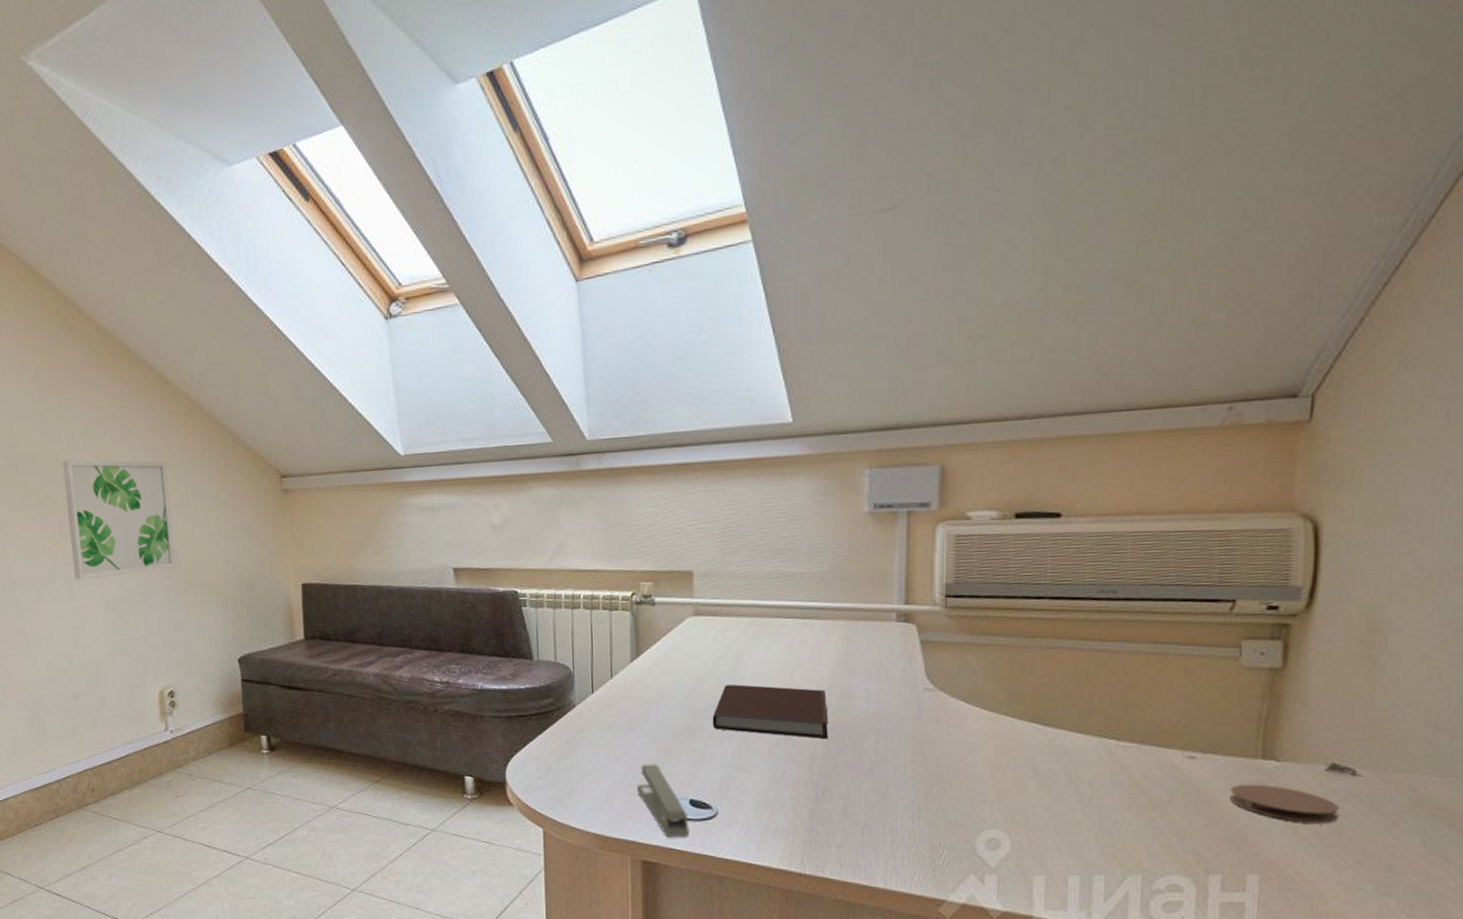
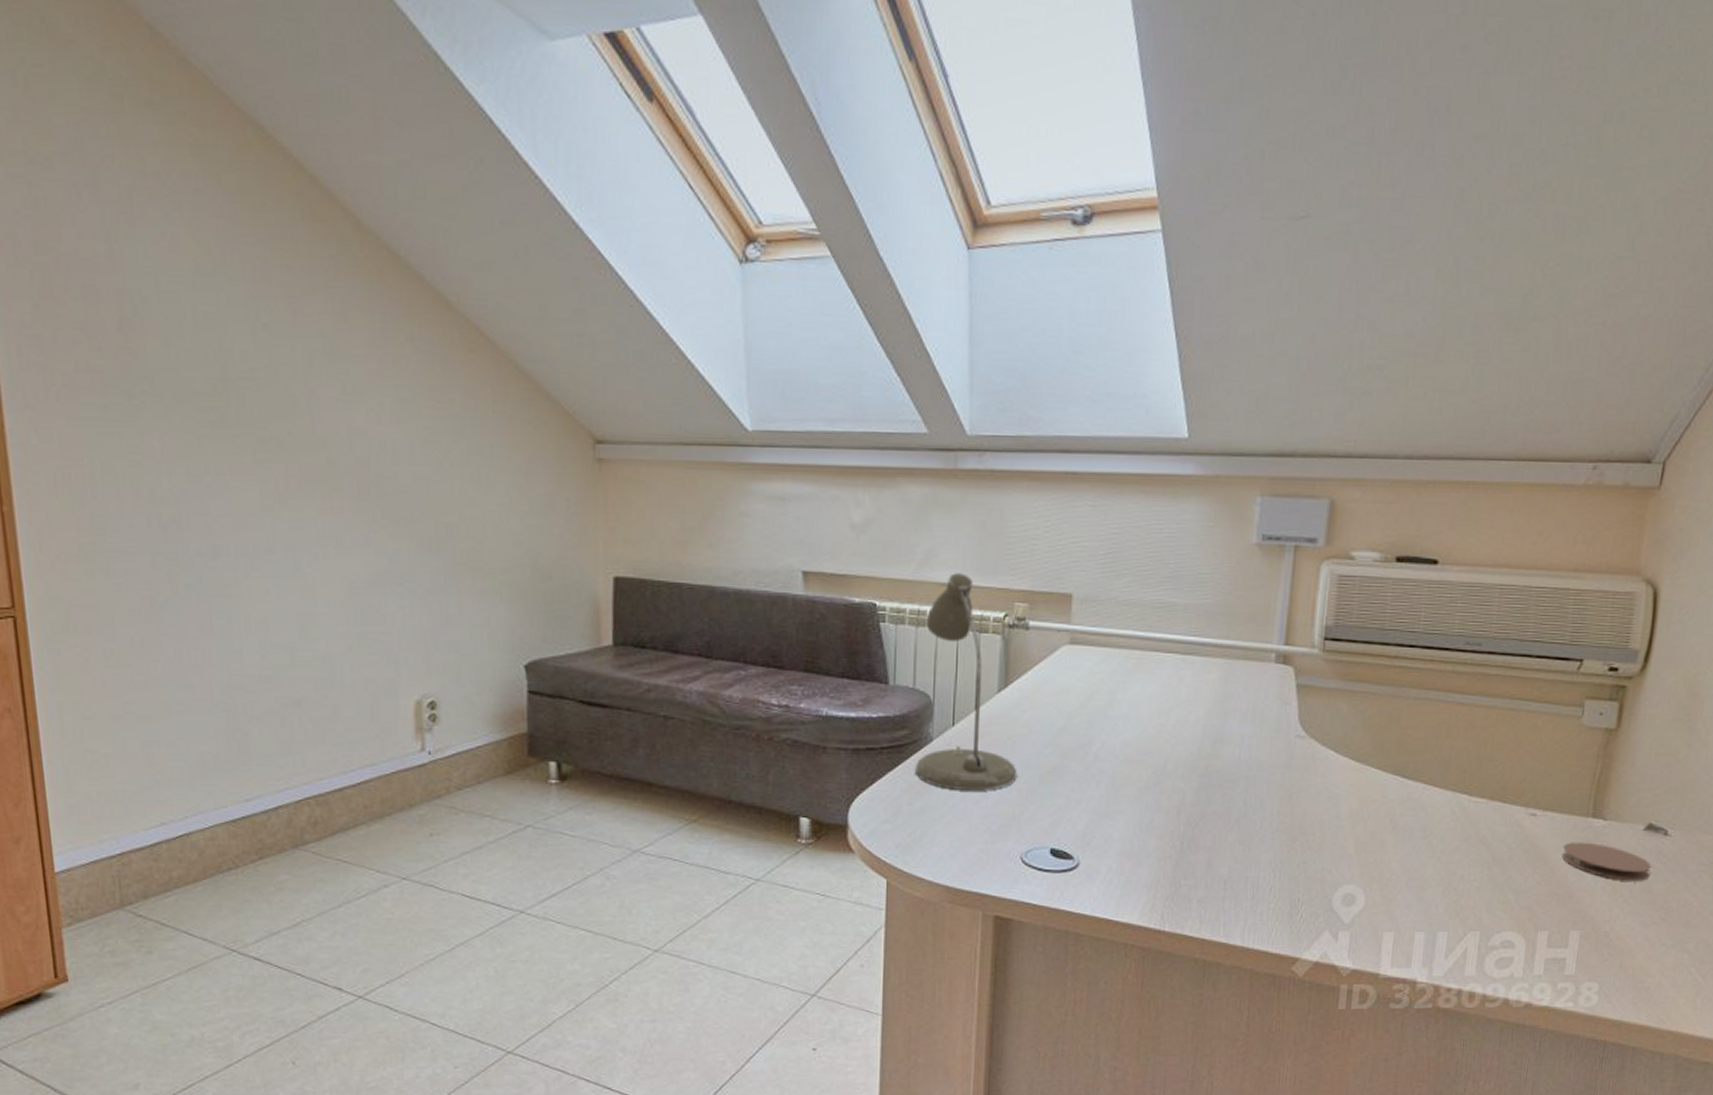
wall art: present [62,460,176,580] -> none [294,393,448,551]
desk lamp: none [561,560,654,750] -> present [915,573,1017,791]
stapler: present [637,764,689,837] -> none [995,808,1048,890]
notebook: present [712,684,828,740] -> none [1080,723,1200,786]

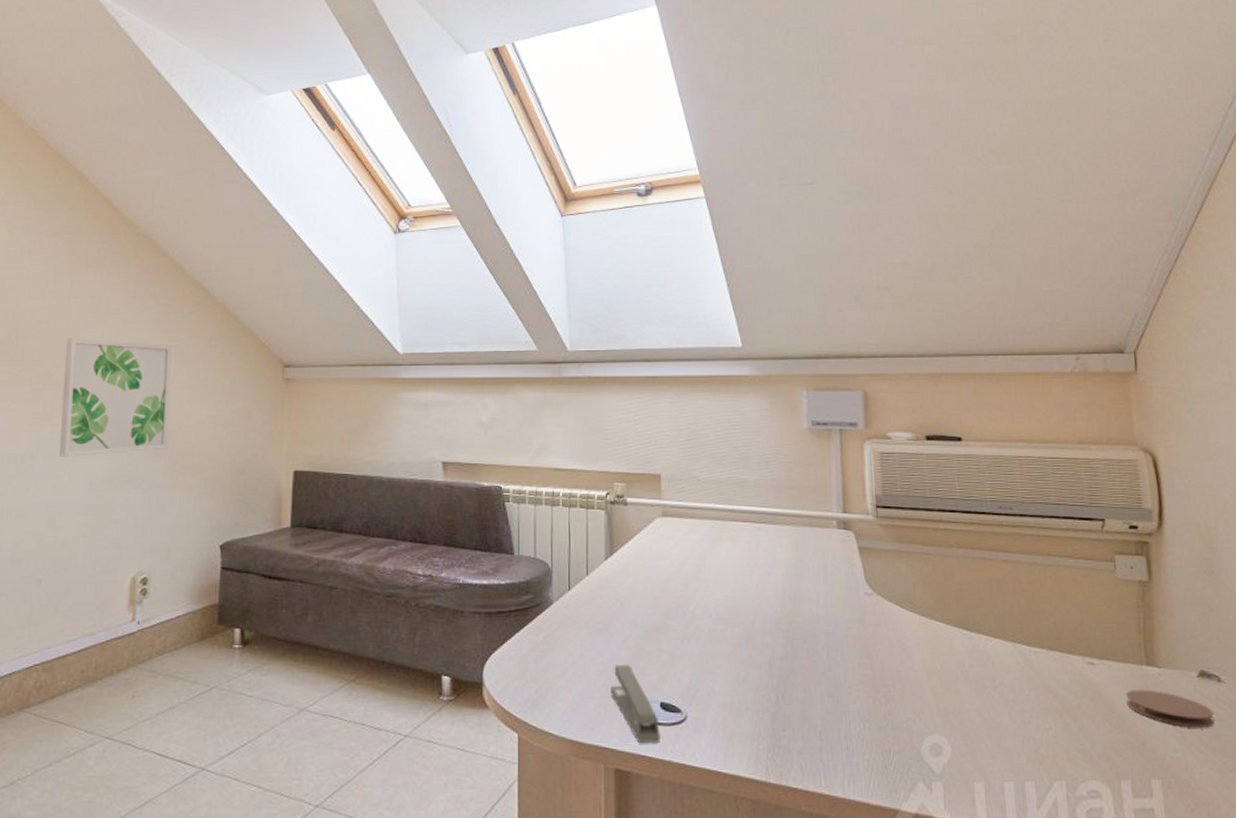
wall art: none [294,393,448,551] -> present [59,338,172,457]
desk lamp: present [915,573,1017,791] -> none [539,460,626,649]
stapler: none [995,808,1048,890] -> present [611,664,660,743]

